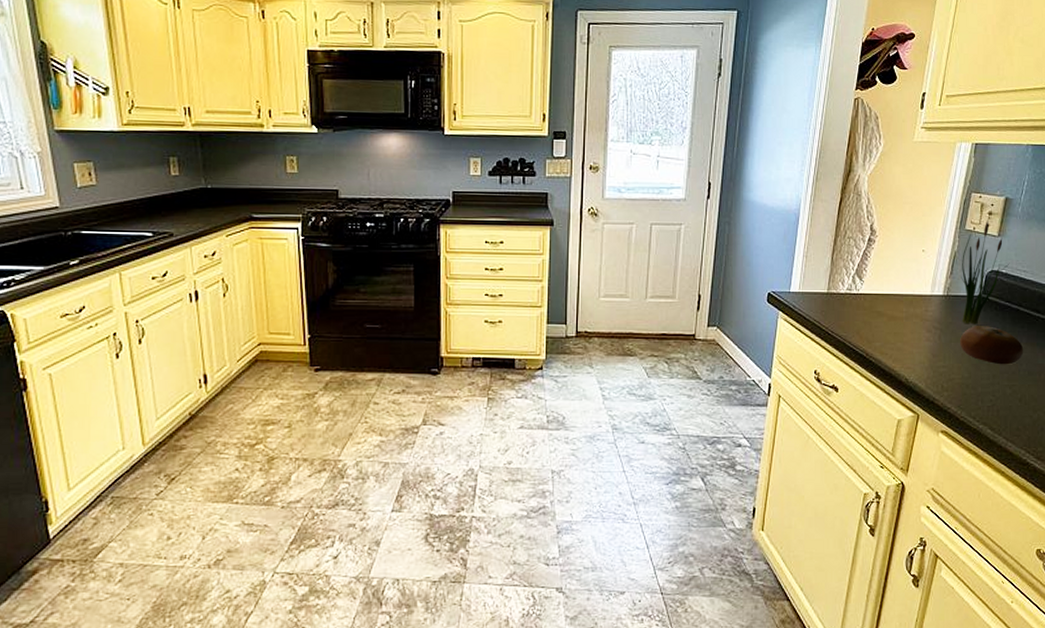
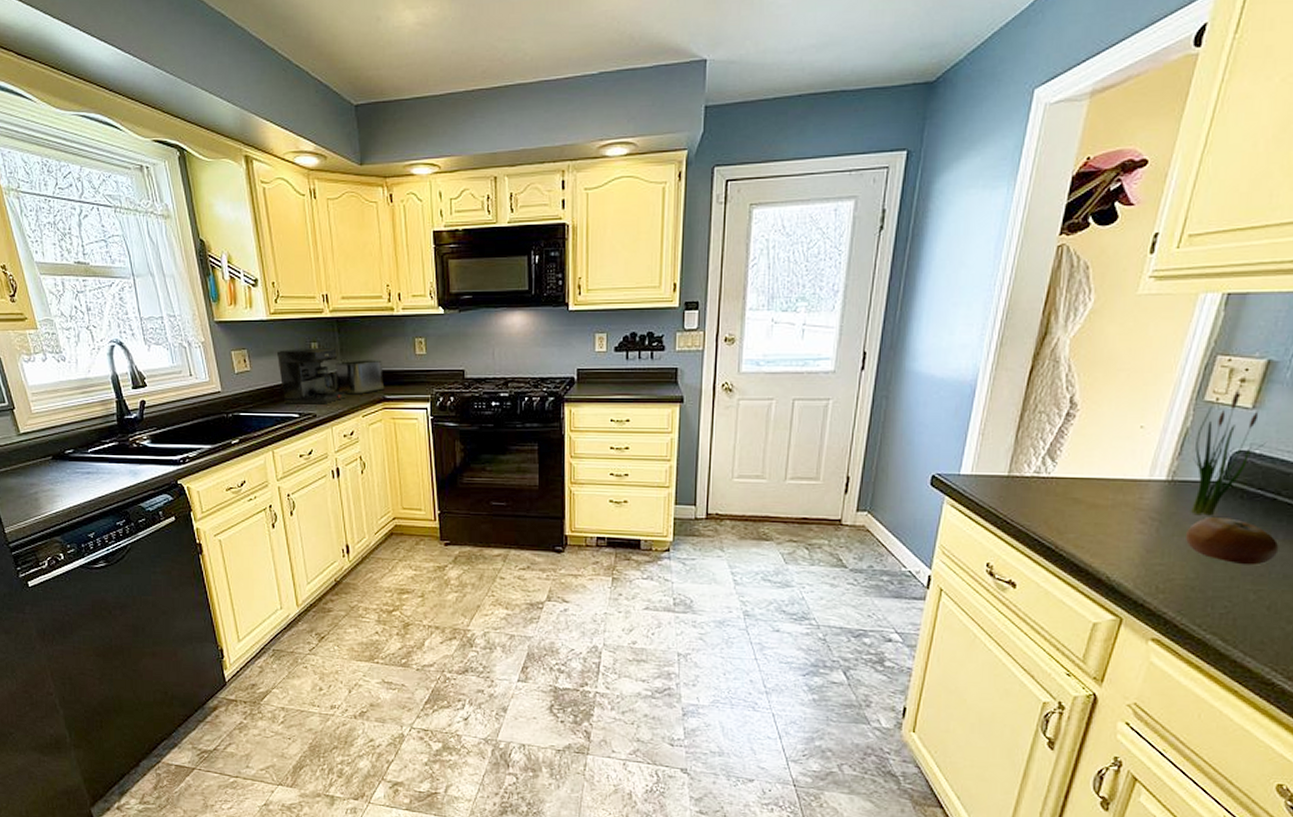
coffee maker: none [129,162,209,223] -> present [277,347,346,404]
toaster: none [197,176,252,213] -> present [335,360,385,395]

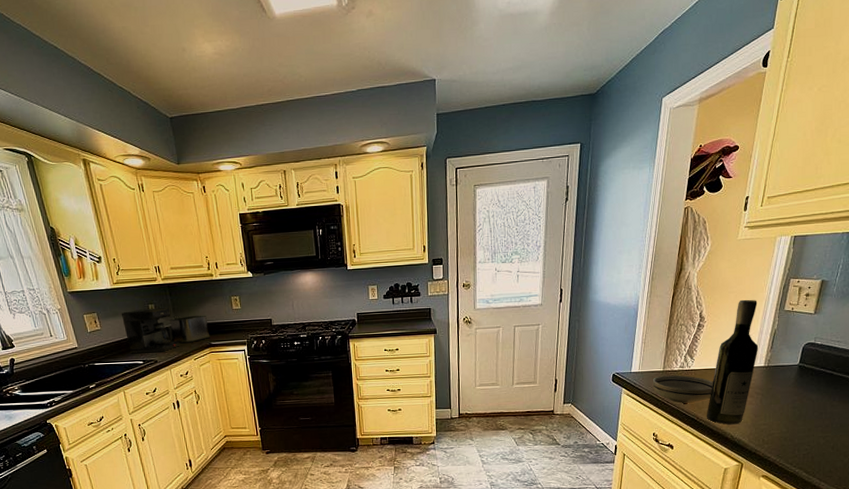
bowl: none [990,482,1084,526] -> present [652,375,713,404]
bottle: none [1069,381,1162,562] -> present [706,299,759,425]
fruit: present [1186,517,1279,566] -> none [779,389,837,420]
plant: present [1191,388,1268,516] -> none [780,300,825,389]

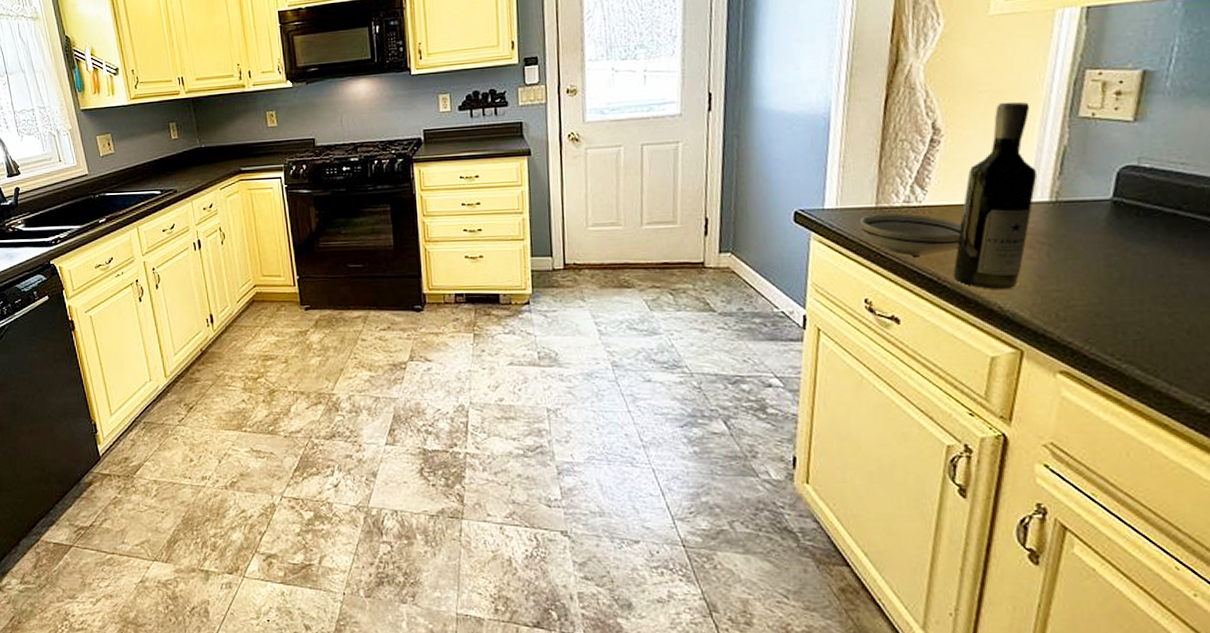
coffee maker: present [122,307,180,353] -> none [139,126,204,181]
toaster: present [170,315,210,344] -> none [193,134,240,170]

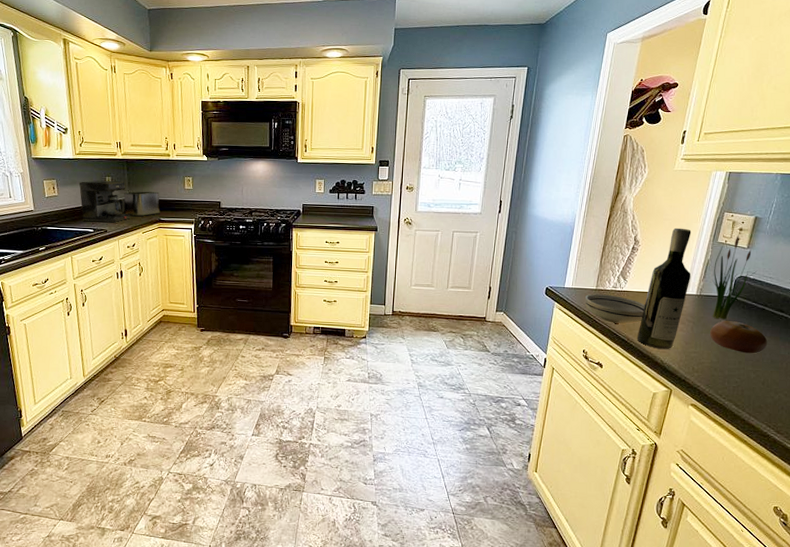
coffee maker: none [139,126,204,181] -> present [79,180,131,223]
toaster: none [193,134,240,170] -> present [123,191,161,217]
plant: none [1076,101,1157,237] -> present [713,234,758,320]
fruit: none [1081,237,1190,287] -> present [710,321,768,354]

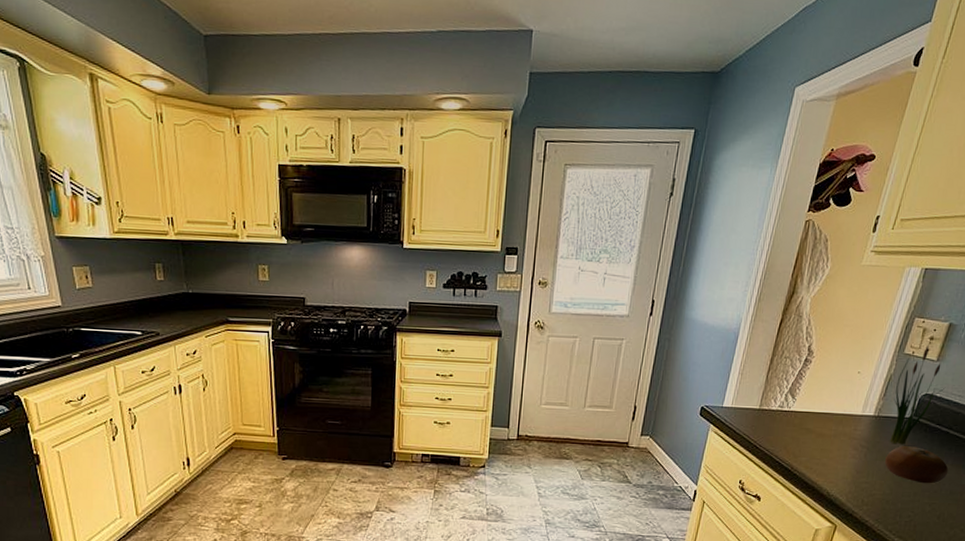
coffee maker: present [79,180,131,223] -> none [121,268,190,324]
toaster: present [123,191,161,217] -> none [179,282,228,316]
bowl: present [584,294,645,325] -> none [745,414,814,451]
bottle: present [636,227,691,350] -> none [801,335,875,480]

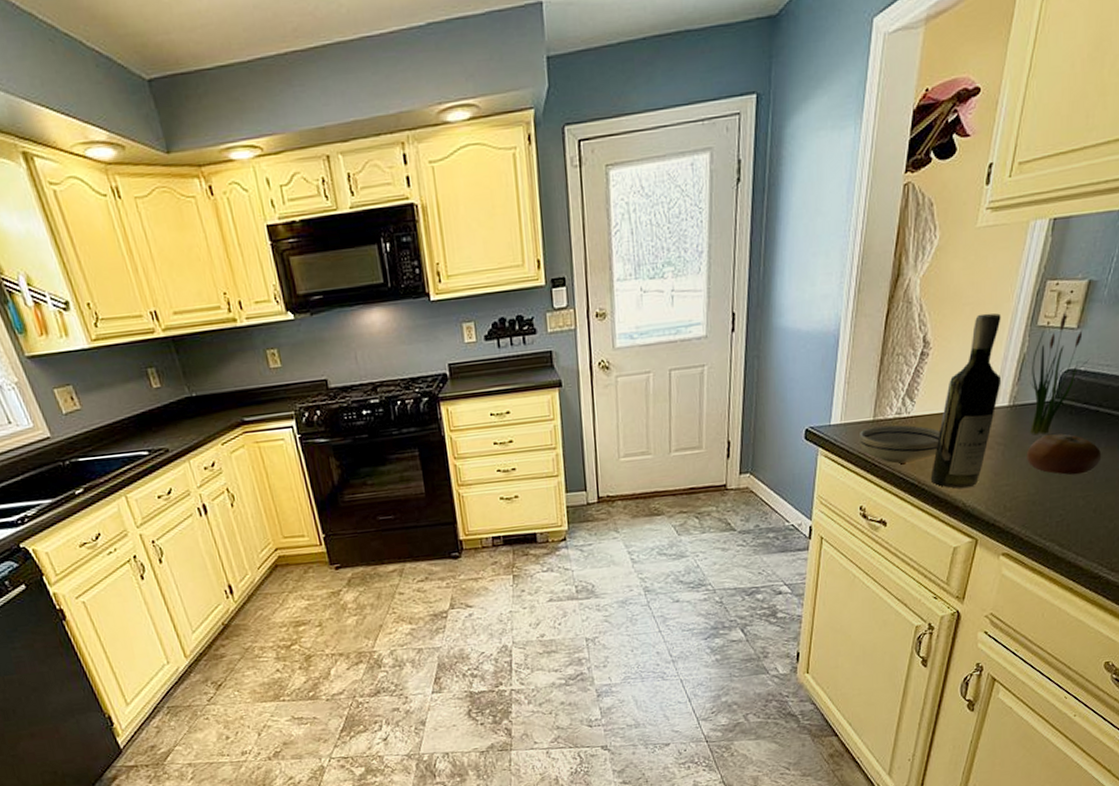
bowl: none [745,414,814,451] -> present [859,425,940,464]
bottle: none [801,335,875,480] -> present [930,313,1002,489]

